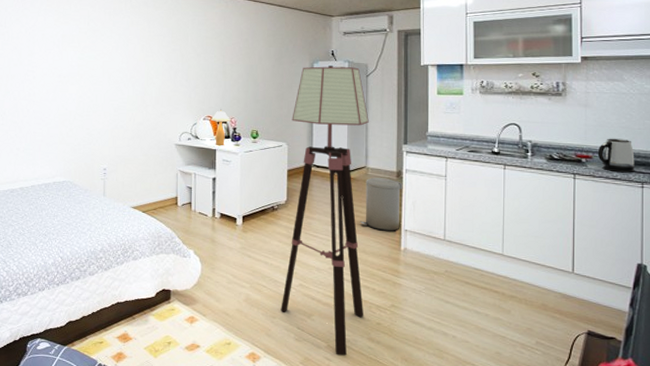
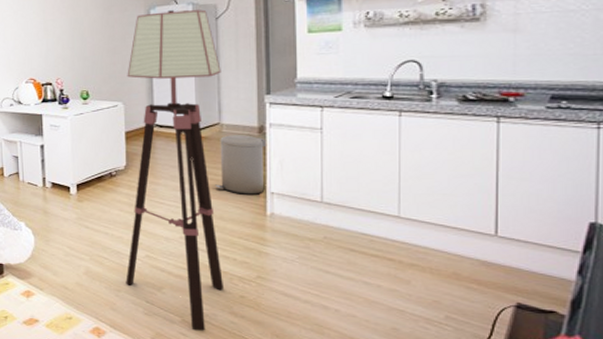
table lamp: present [210,109,231,146] -> none [33,70,57,111]
kettle: present [597,138,635,173] -> none [532,68,588,112]

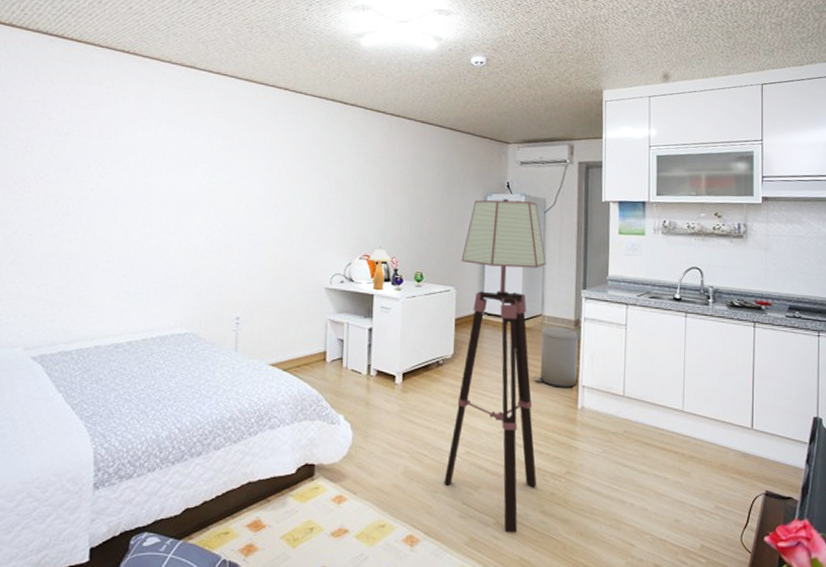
table lamp: none [33,70,57,111] -> present [368,247,392,291]

